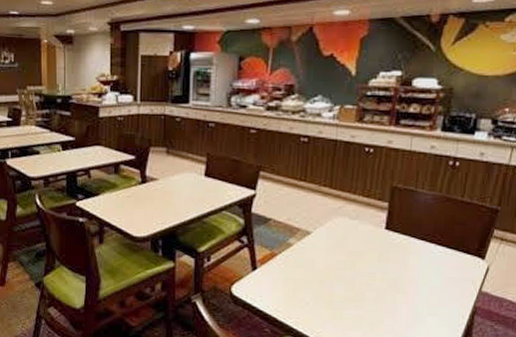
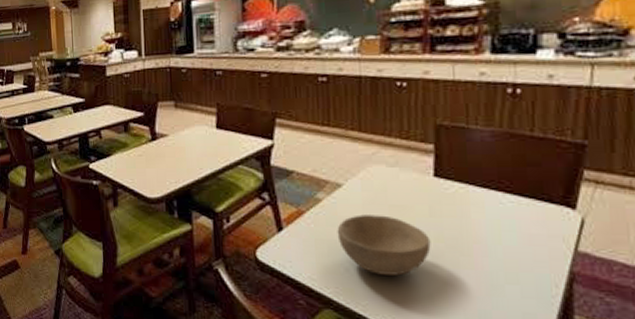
bowl: none [302,258,376,309] -> present [337,214,431,276]

